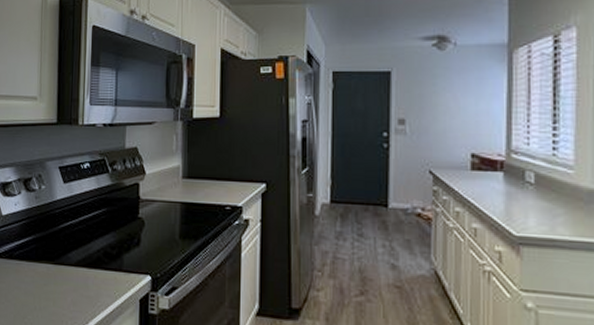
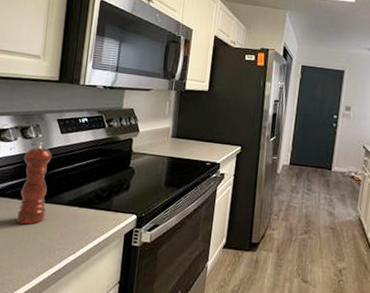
pepper mill: none [27,194,57,290] -> present [17,142,52,225]

